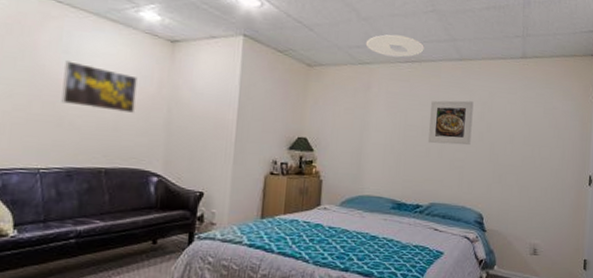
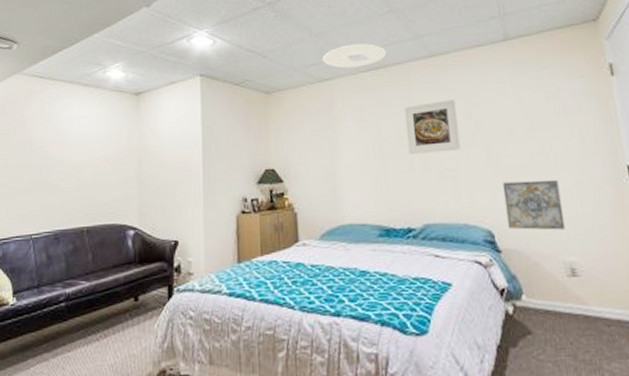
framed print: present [61,60,138,113] -> none [47,128,109,170]
wall art: none [495,176,539,219] -> present [502,179,566,230]

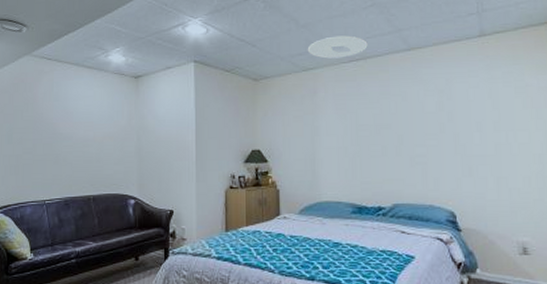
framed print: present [405,100,461,154] -> none [382,91,431,140]
wall art: present [502,179,566,230] -> none [467,168,522,213]

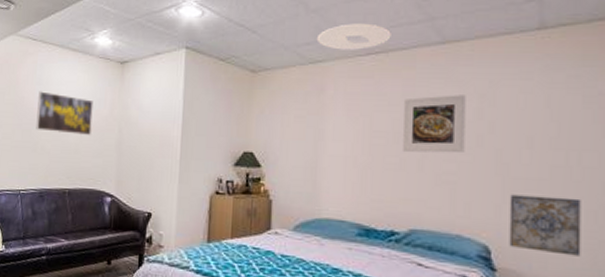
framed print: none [56,107,111,145] -> present [36,91,94,135]
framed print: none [382,91,431,140] -> present [401,95,466,153]
wall art: none [467,168,522,213] -> present [509,194,581,257]

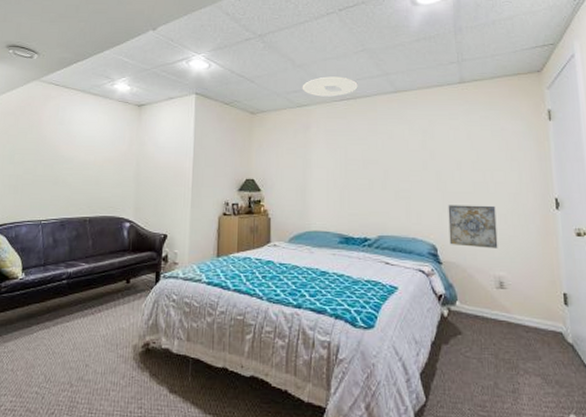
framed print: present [36,91,94,135] -> none [57,130,113,168]
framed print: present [401,95,466,153] -> none [369,131,415,175]

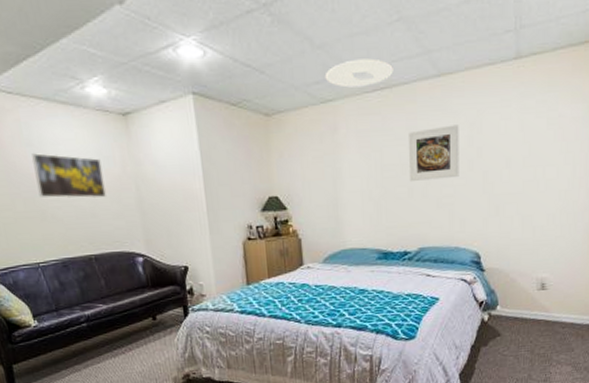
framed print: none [57,130,113,168] -> present [32,153,106,198]
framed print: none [369,131,415,175] -> present [408,125,459,181]
wall art: present [448,205,498,249] -> none [493,205,544,252]

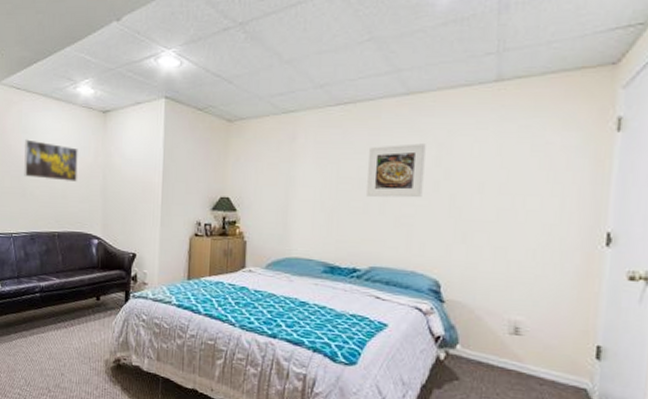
ceiling light: present [324,58,393,88] -> none [289,74,360,101]

